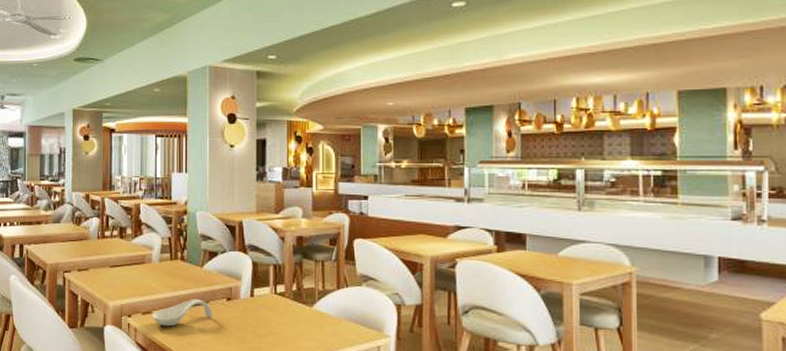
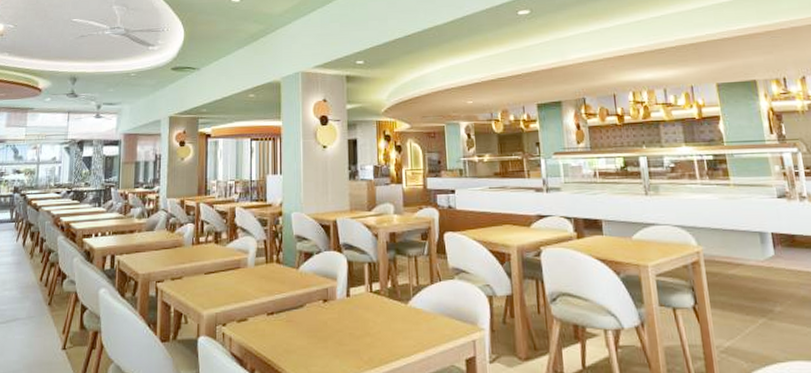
spoon rest: present [152,299,213,327] -> none [247,303,309,334]

